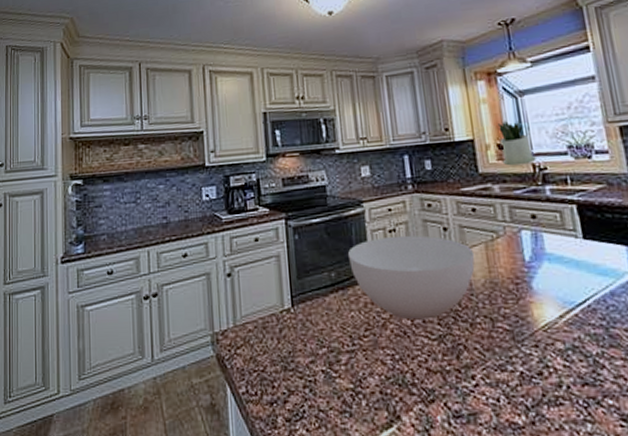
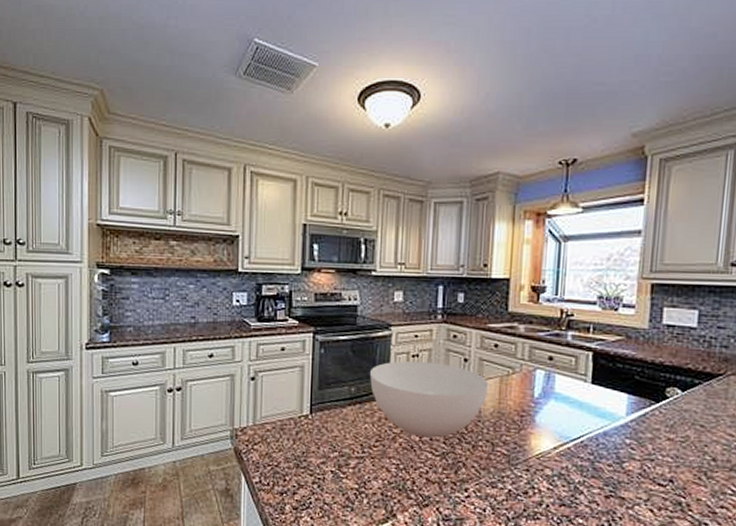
planter: present [498,119,536,166] -> none [533,263,566,309]

